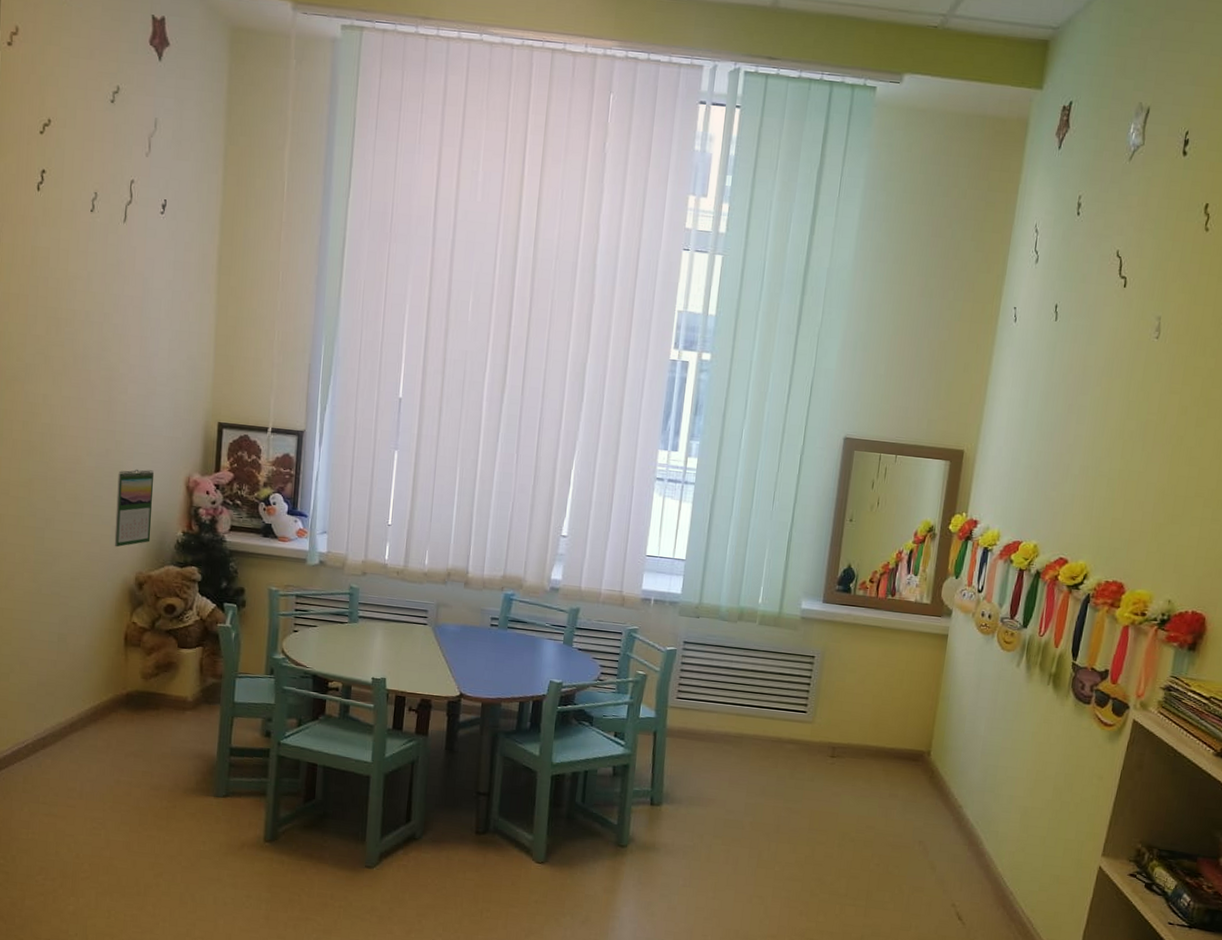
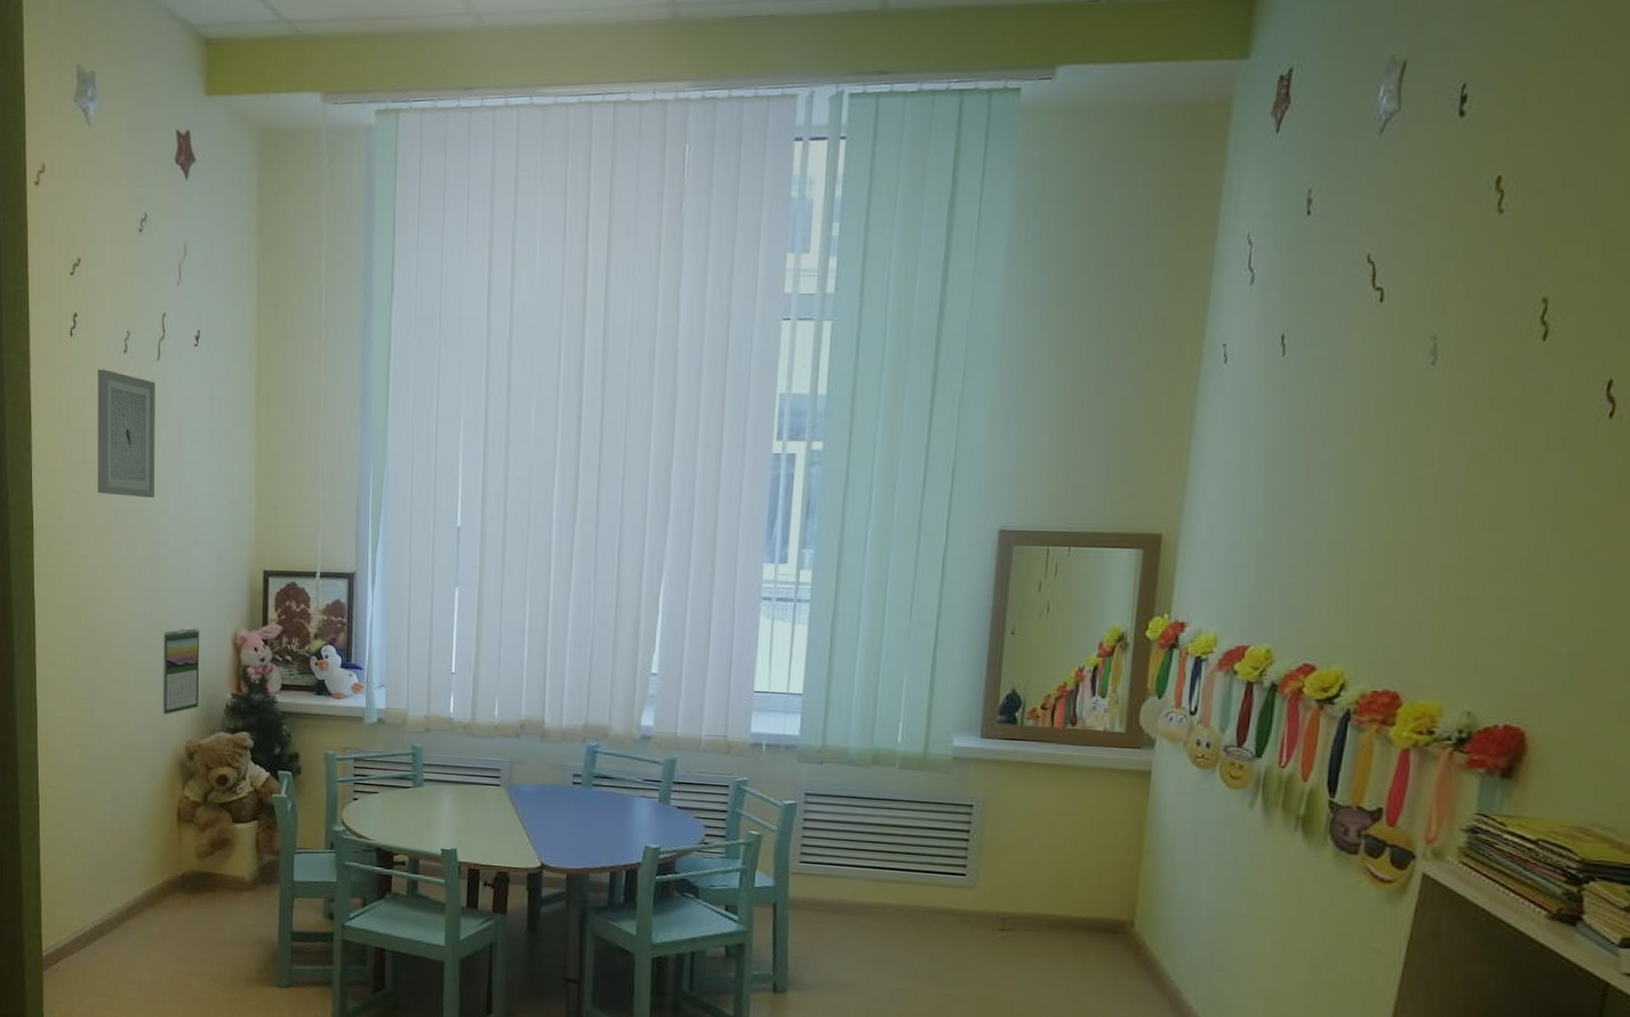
wall art: none [58,224,121,348] -> present [97,369,156,498]

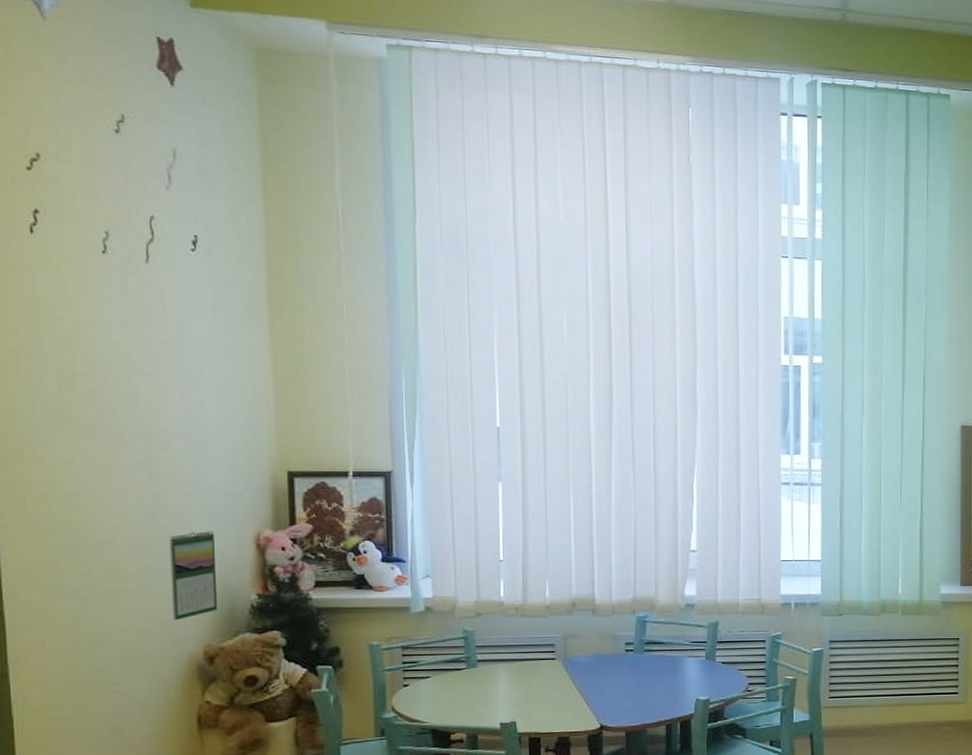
wall art: present [97,369,156,498] -> none [68,268,150,401]

